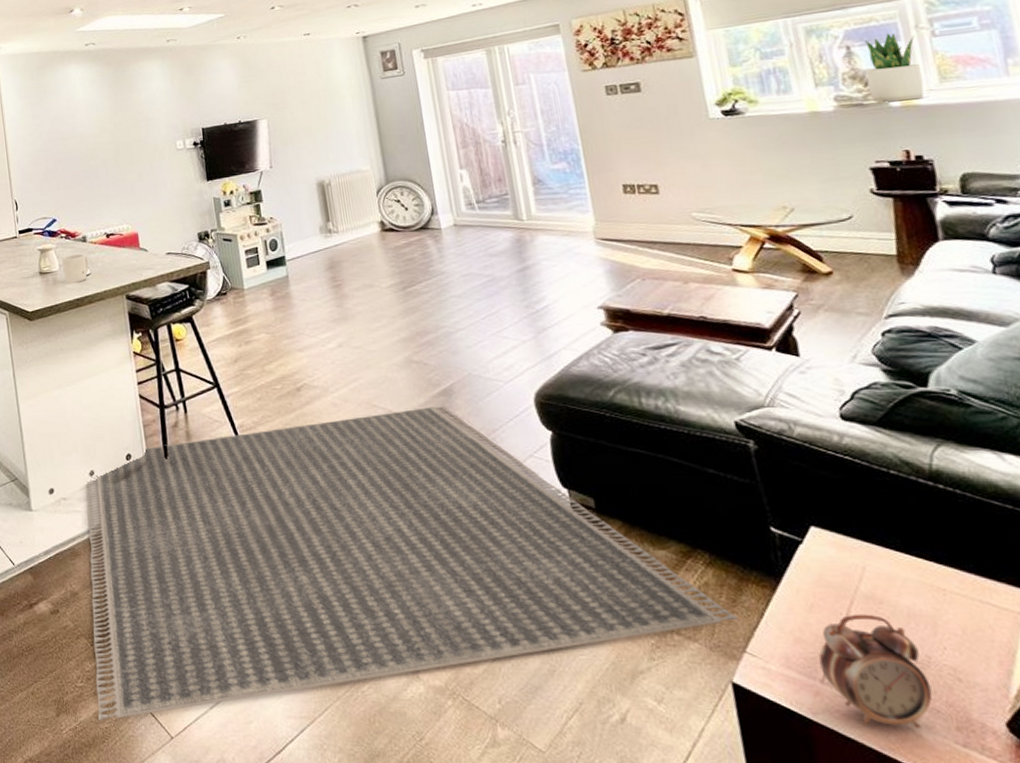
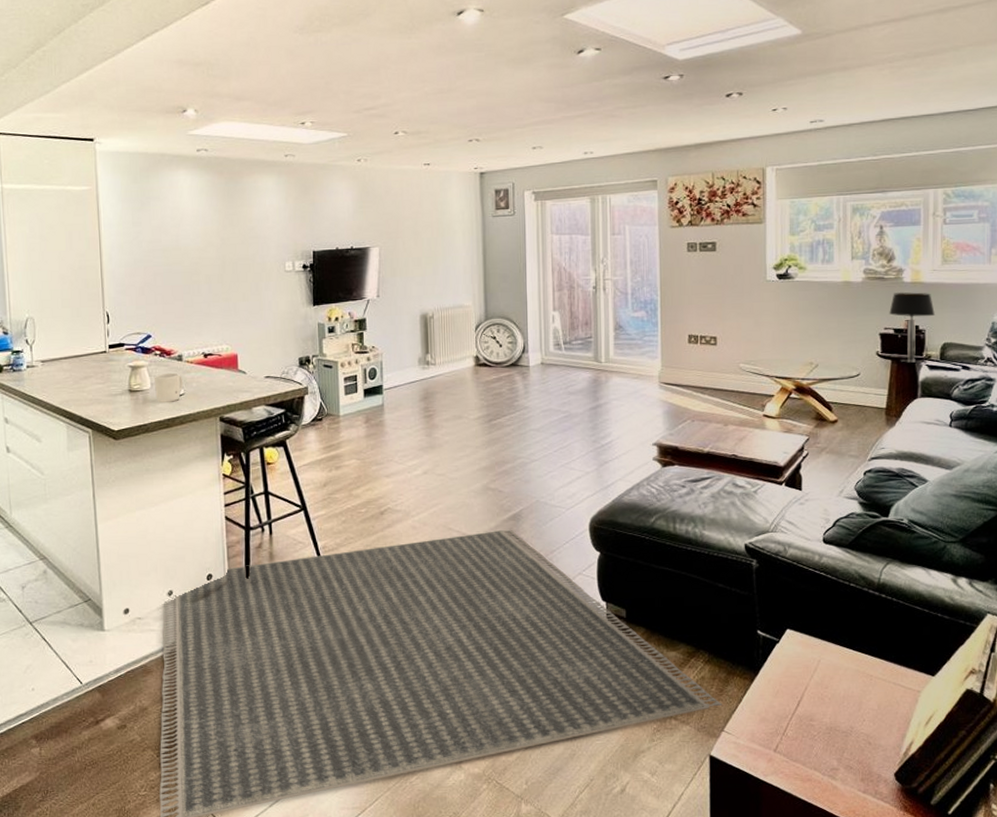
alarm clock: present [819,614,933,730] -> none [775,696,849,783]
planter: present [865,33,924,103] -> none [890,217,931,278]
table lamp: none [878,117,943,200] -> present [889,292,935,363]

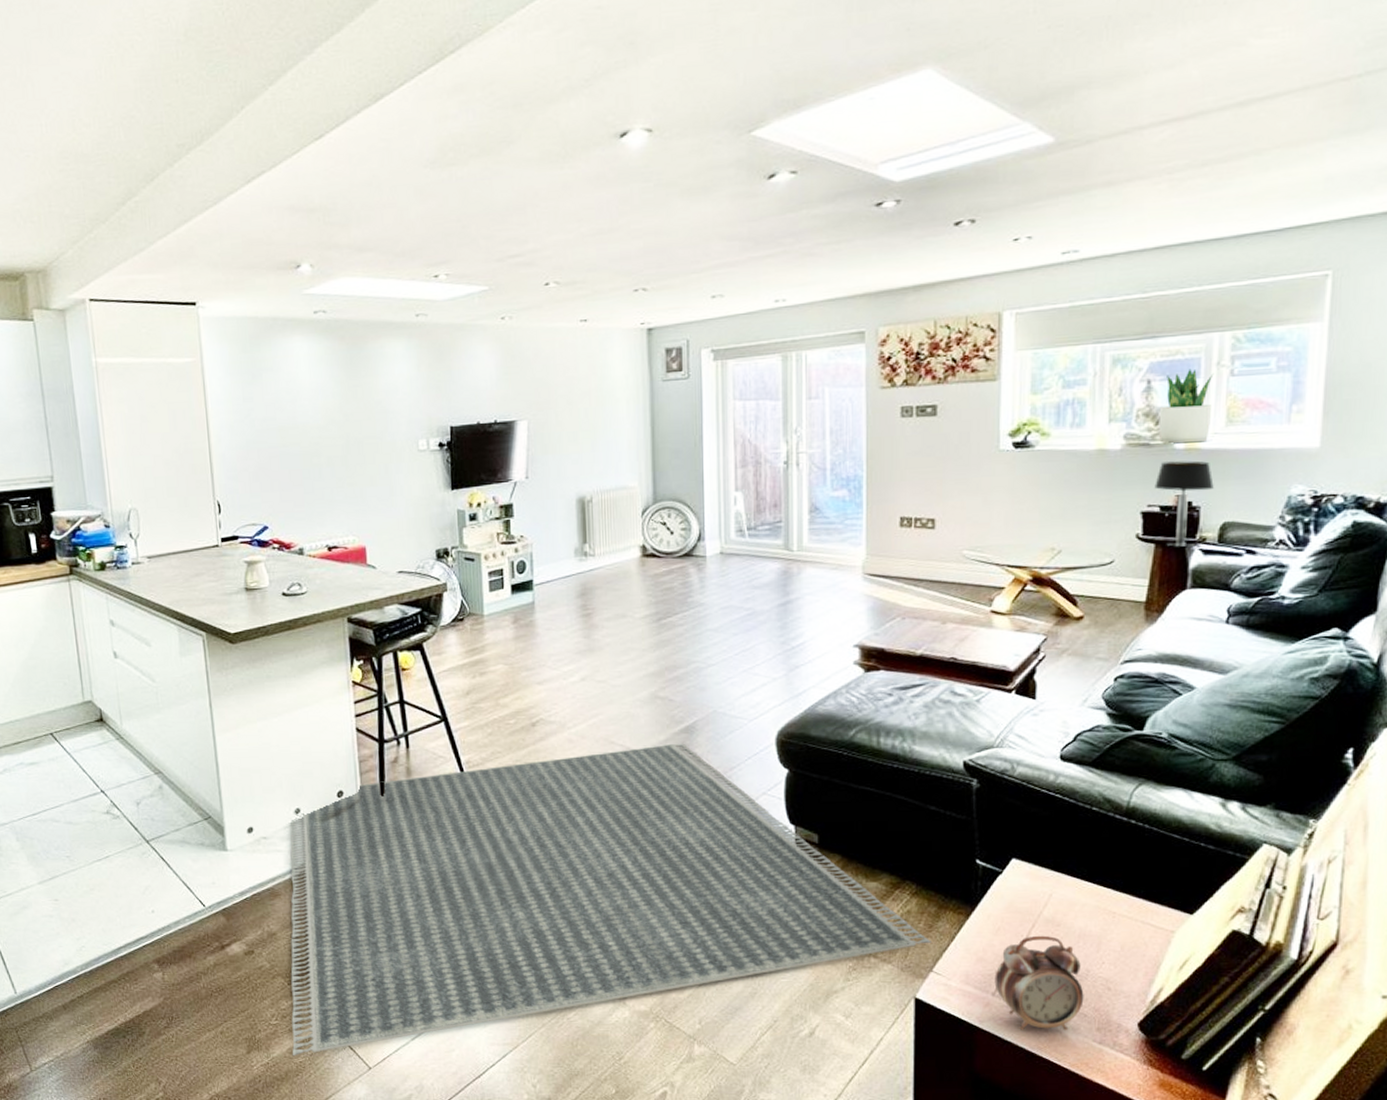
mug: present [153,372,184,403] -> none [272,568,306,602]
alarm clock: none [775,696,849,783] -> present [994,935,1084,1031]
planter: none [890,217,931,278] -> present [1158,369,1214,444]

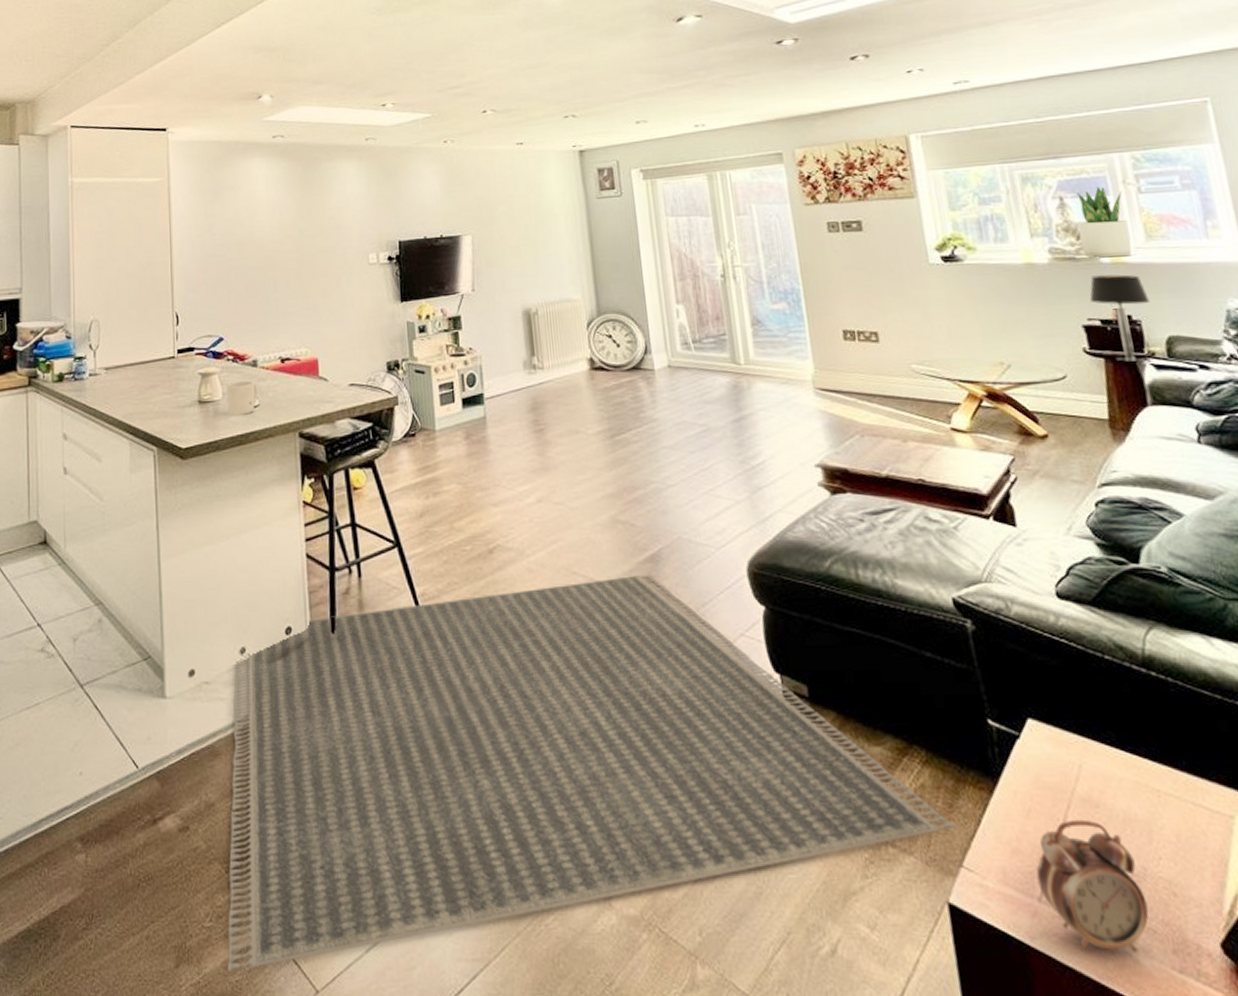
mug: none [272,568,306,602] -> present [225,380,259,415]

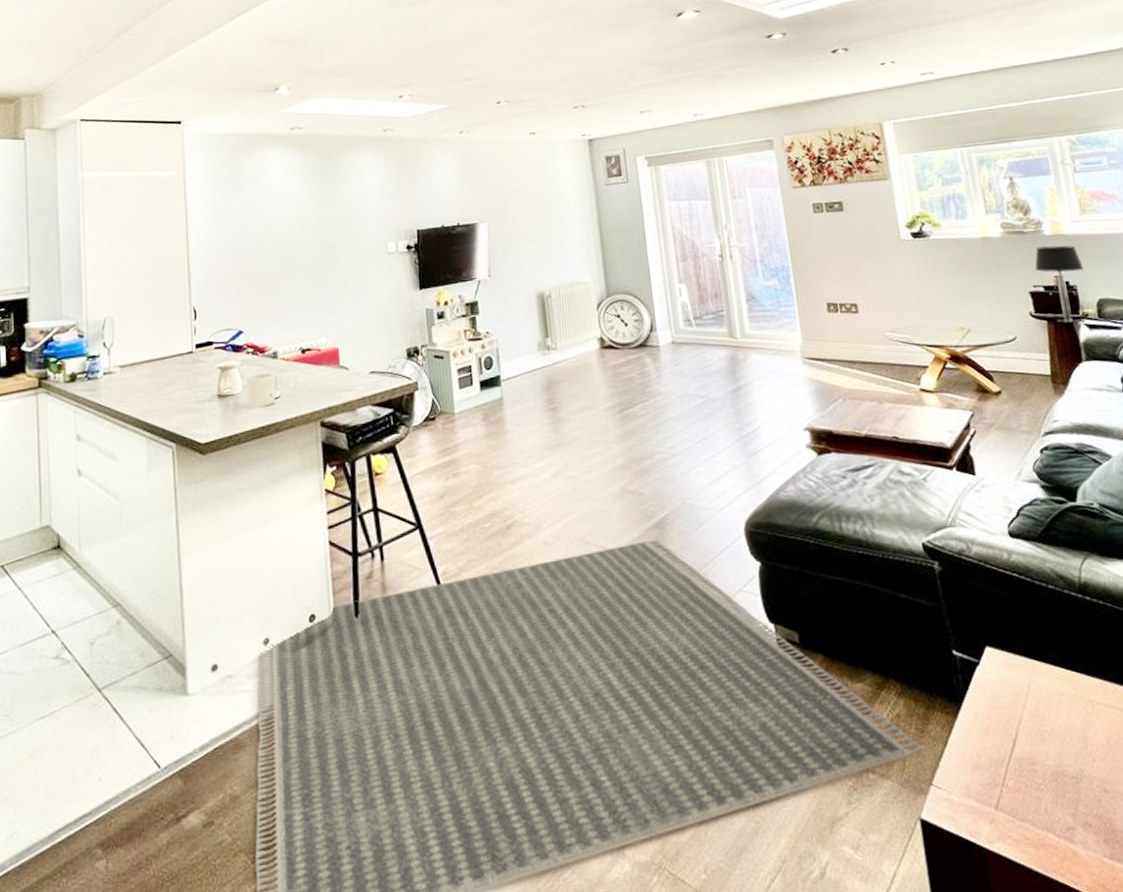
alarm clock: present [1036,819,1149,954] -> none [993,732,1085,850]
planter: present [1077,186,1132,258] -> none [1024,167,1069,231]

